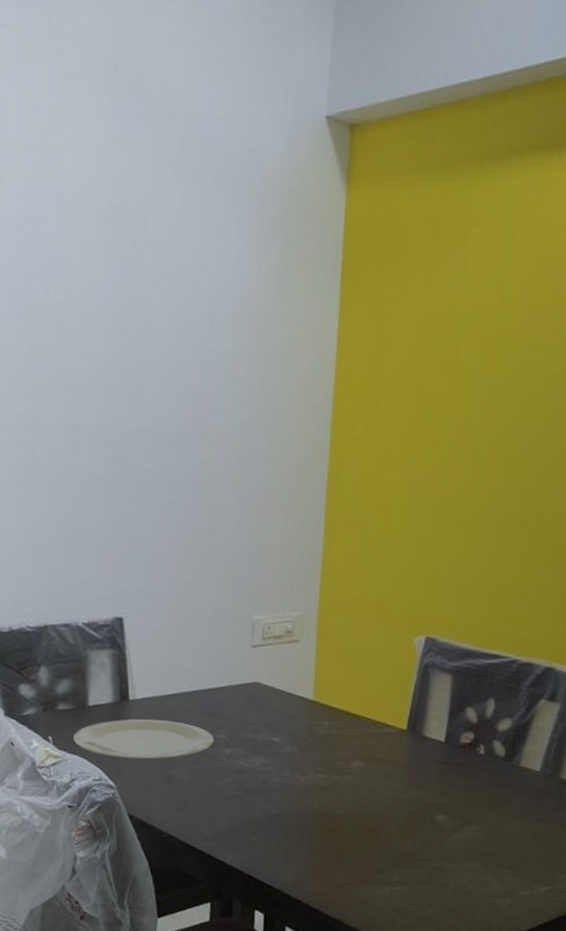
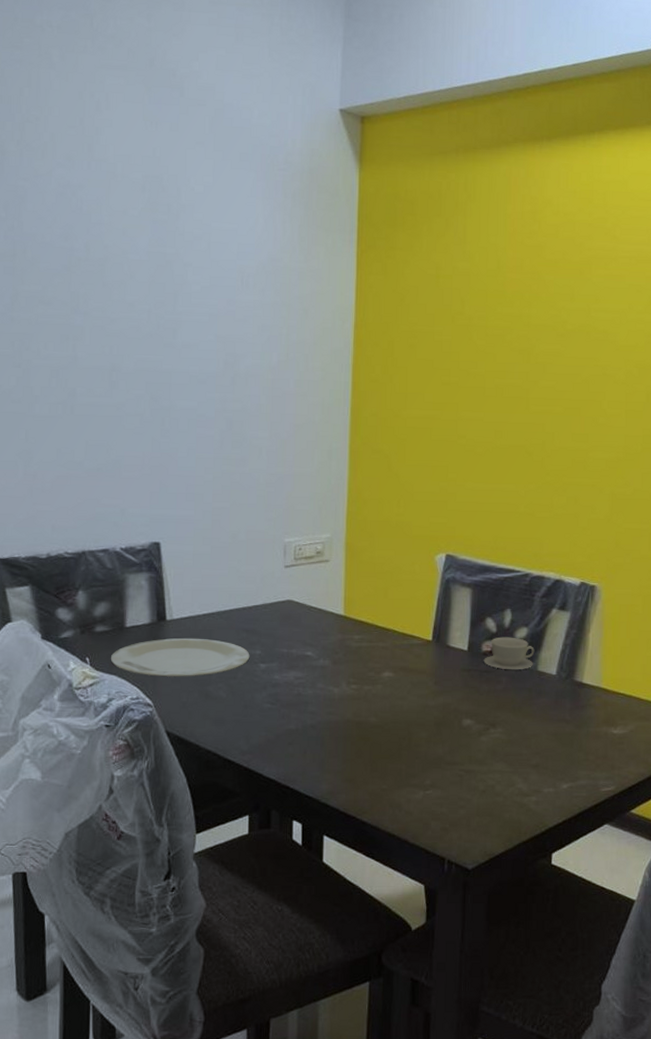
teacup: none [461,728,518,764] -> present [483,637,535,669]

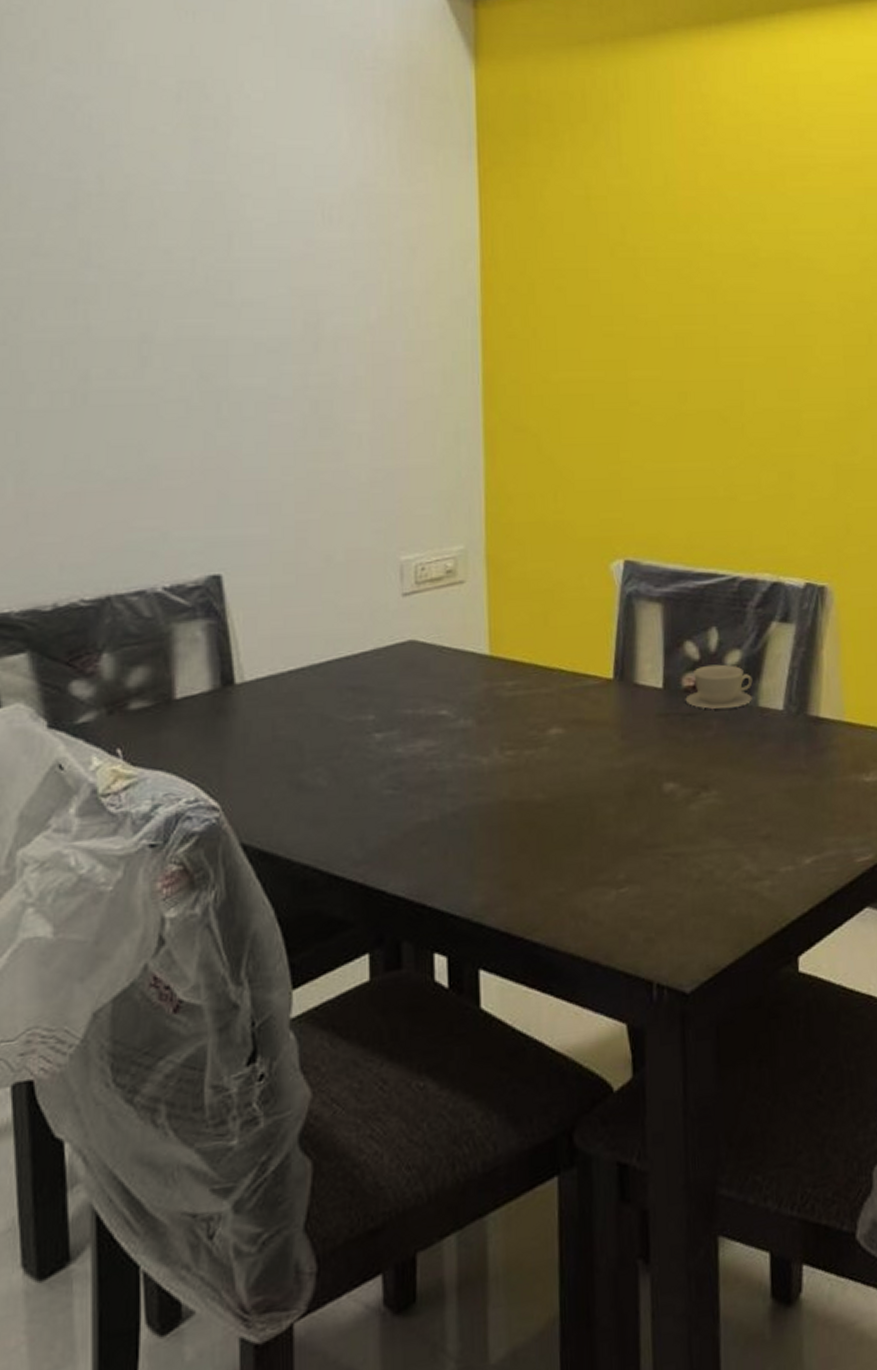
plate: present [110,637,250,677] -> none [153,705,359,767]

